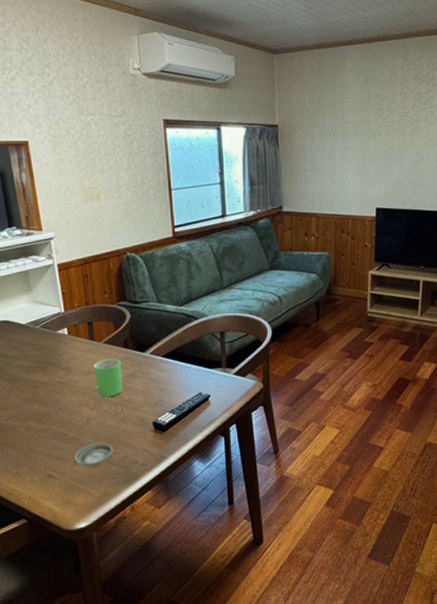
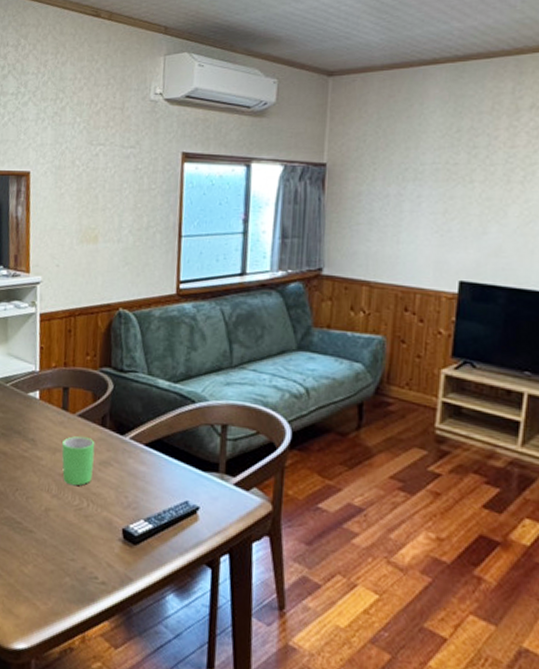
saucer: present [73,442,114,467] -> none [23,540,71,572]

